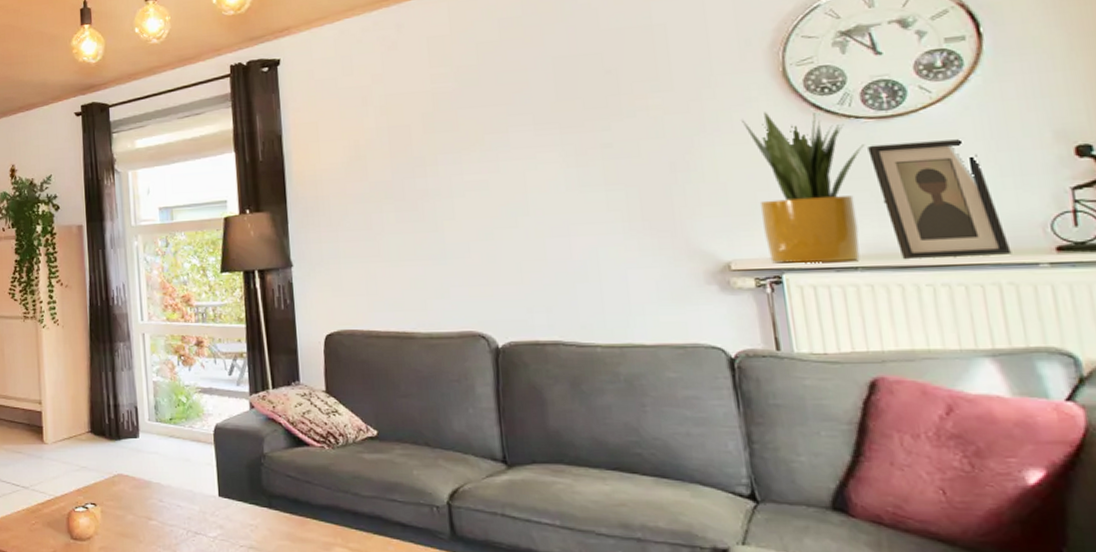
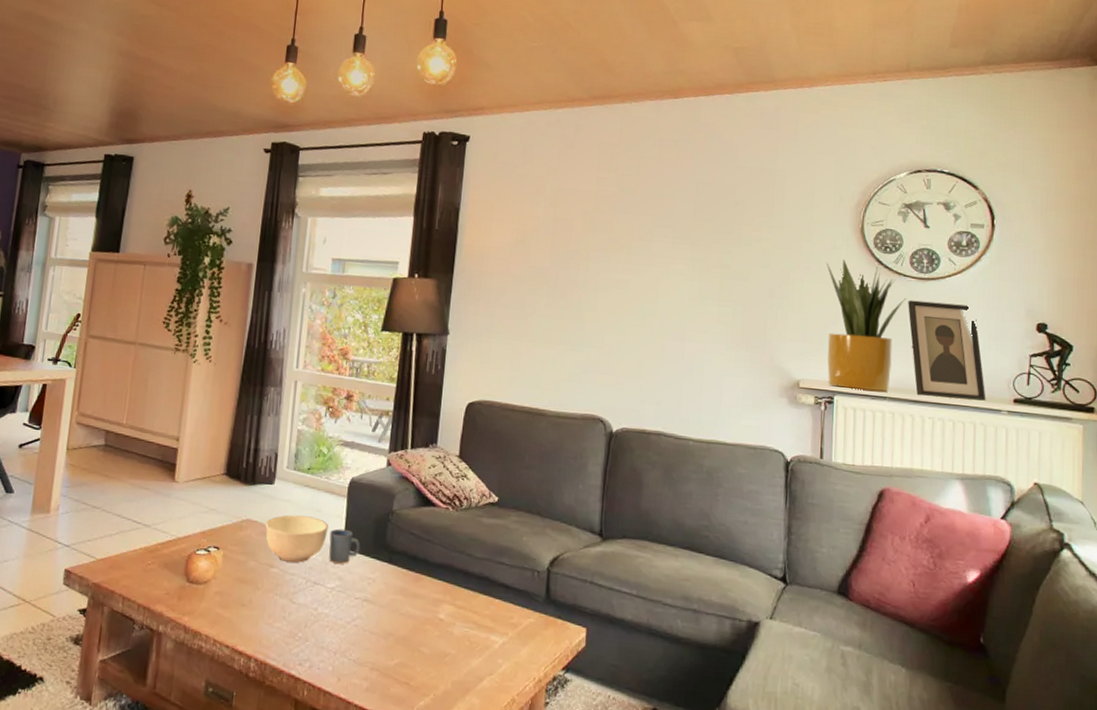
bowl: none [137,466,200,514] -> present [265,514,328,563]
mug: none [203,476,237,512] -> present [329,528,361,564]

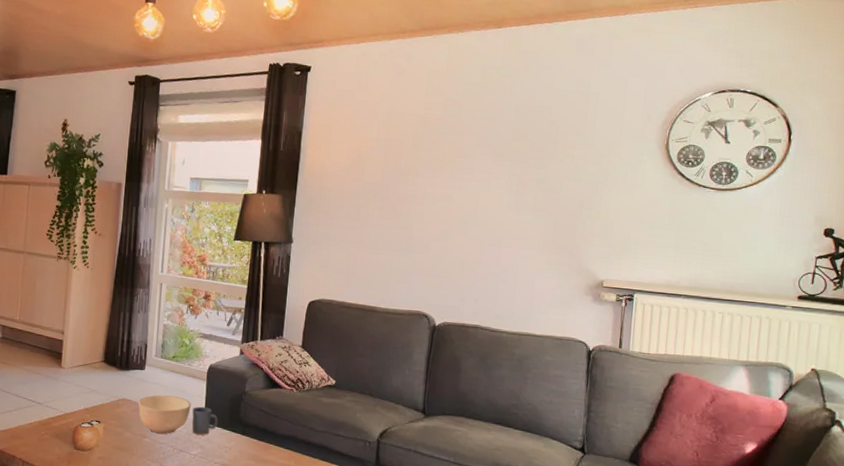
planter: present [827,259,907,392] -> none [629,173,705,290]
picture frame: present [908,300,986,401] -> none [705,208,773,298]

